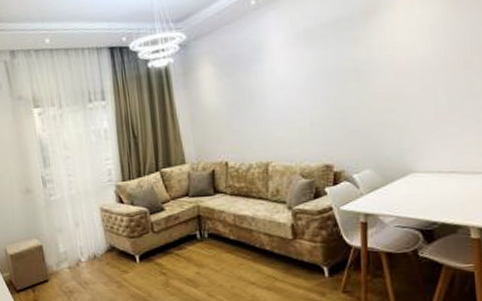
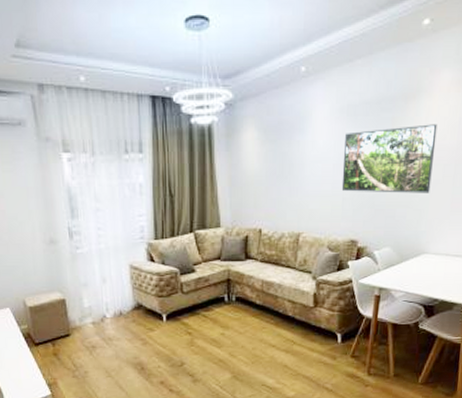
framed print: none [305,36,408,116] -> present [341,124,438,193]

